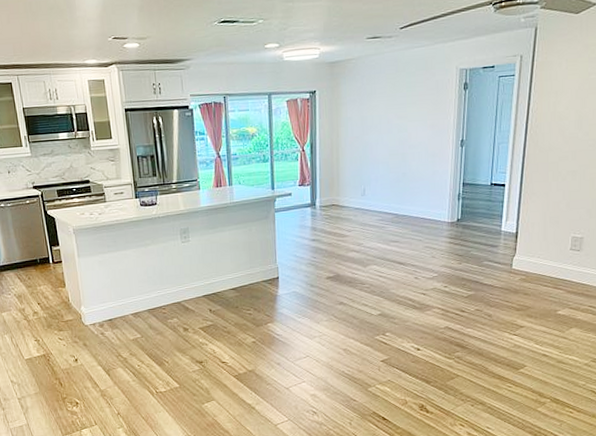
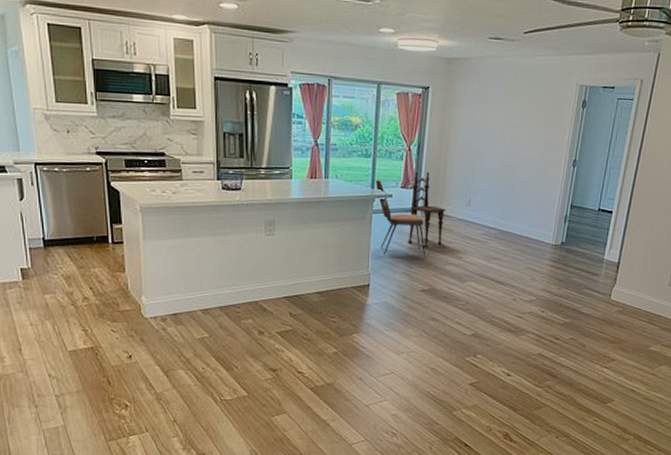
dining chair: none [274,180,327,248] -> present [375,179,425,257]
dining chair: none [309,168,342,237] -> present [408,171,445,247]

